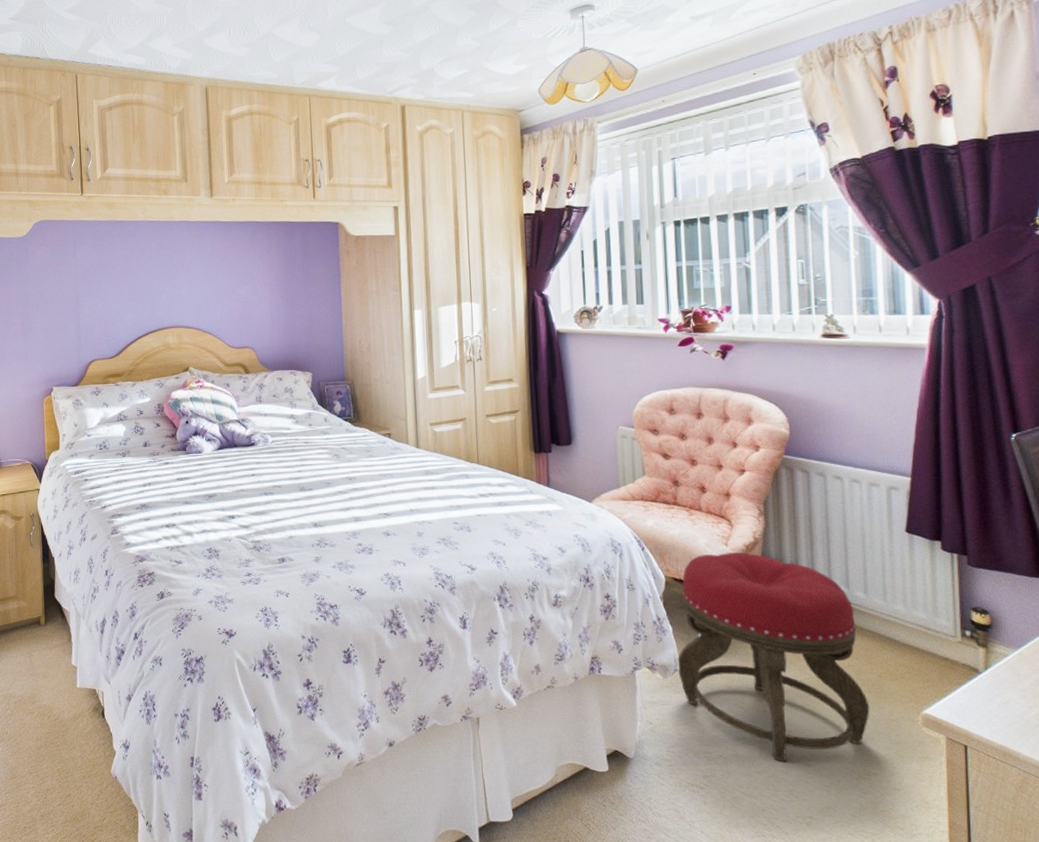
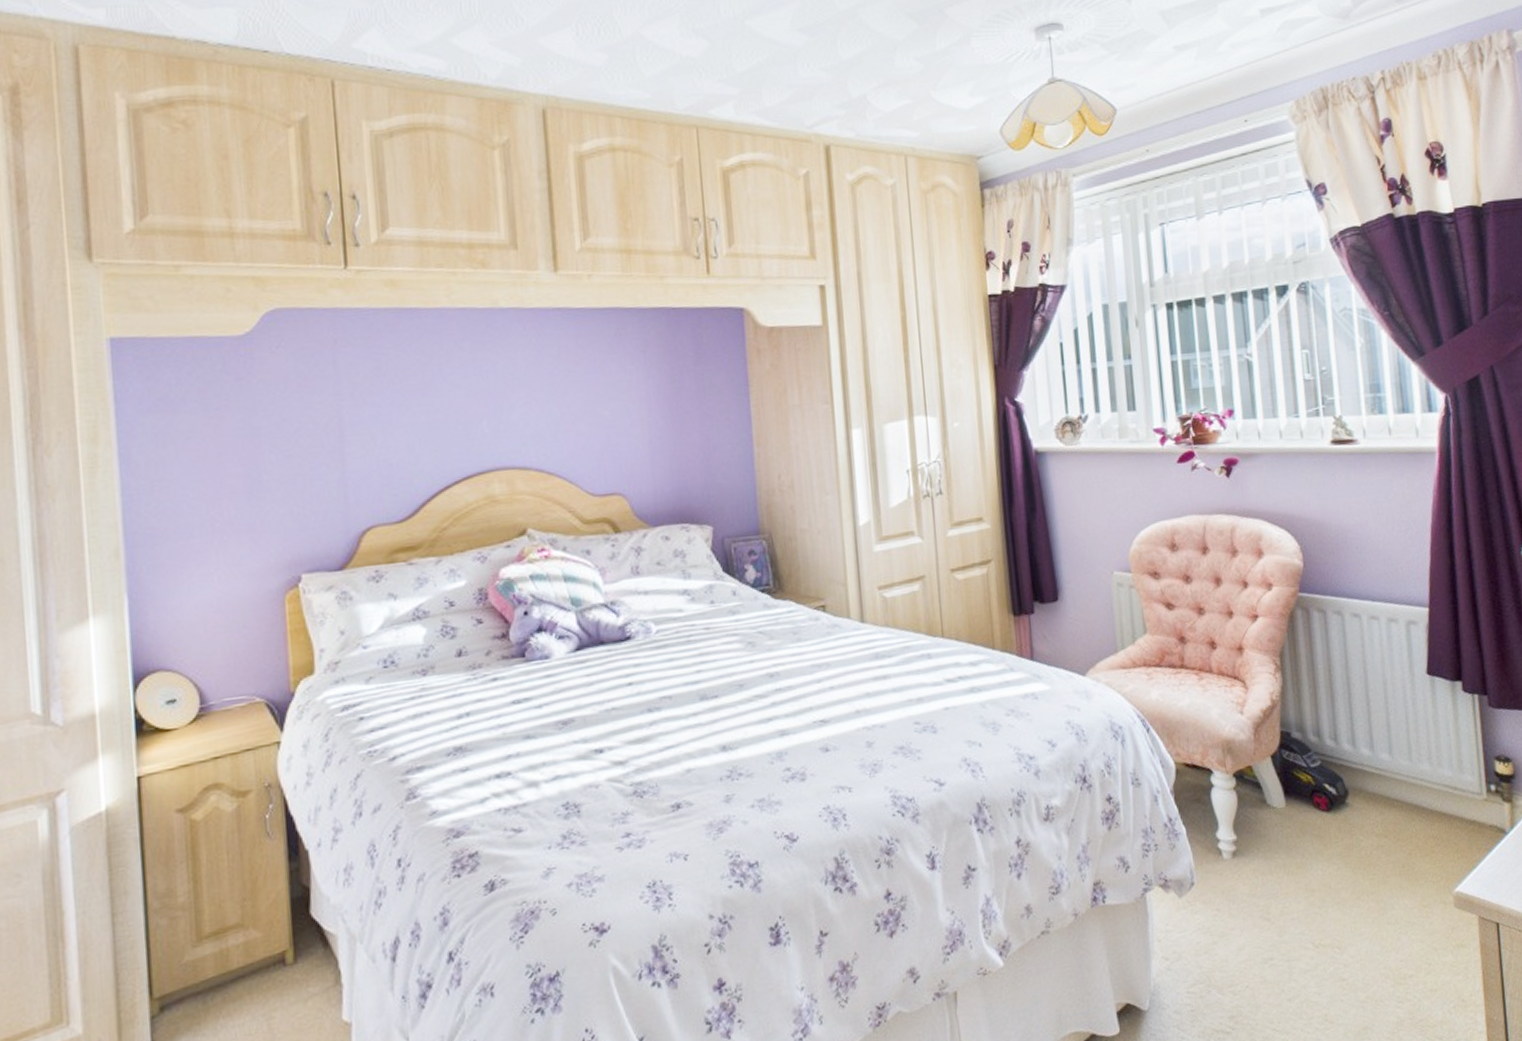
stool: present [677,552,870,762] -> none [1193,720,1402,981]

